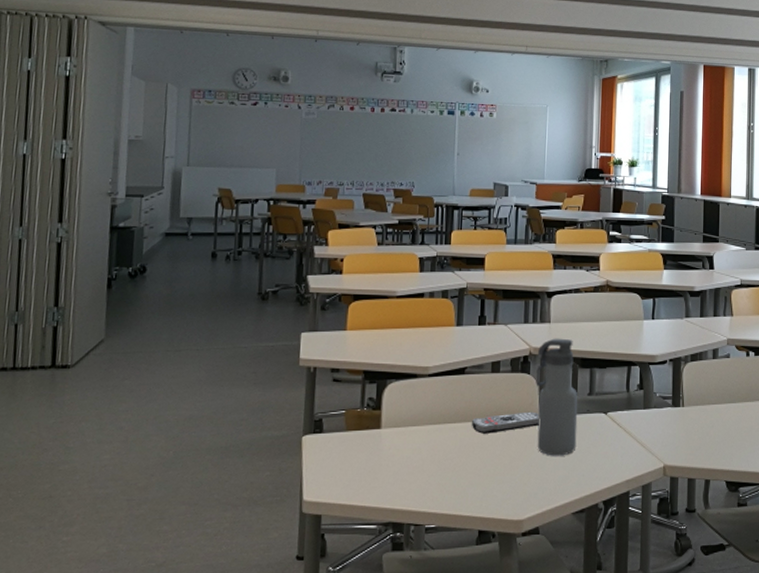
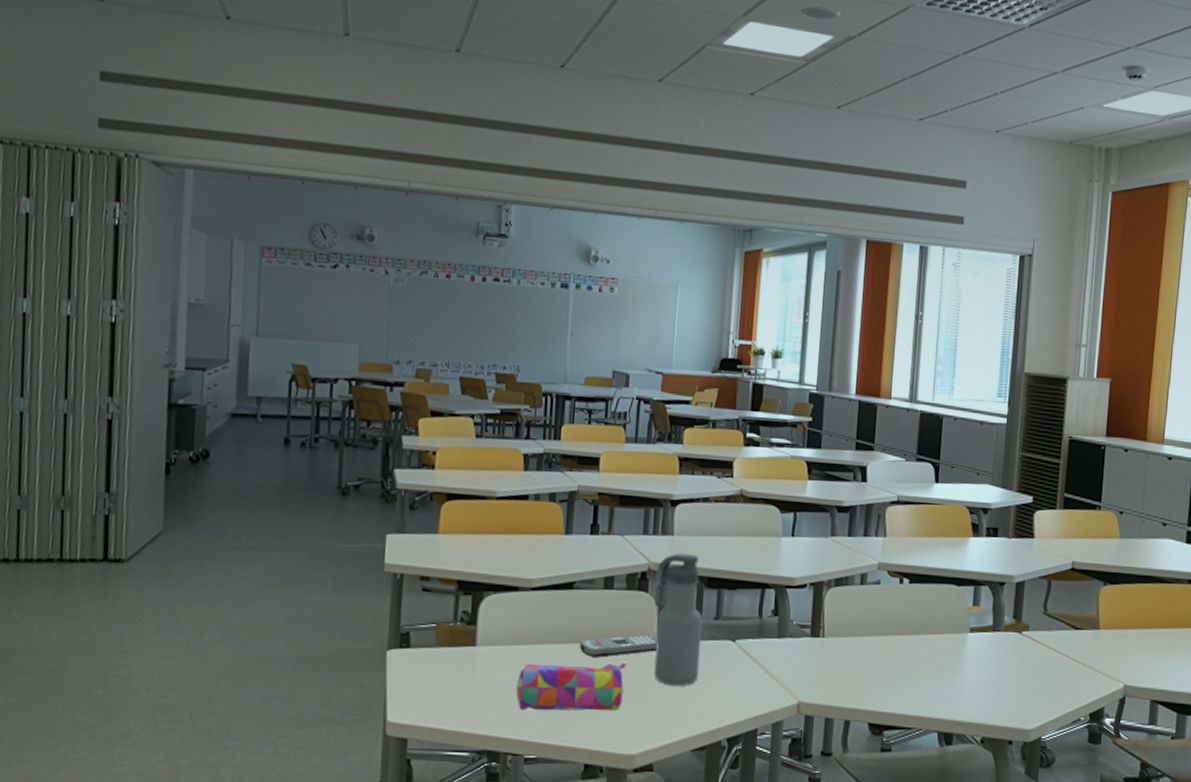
pencil case: none [416,437,513,484] -> present [516,662,627,711]

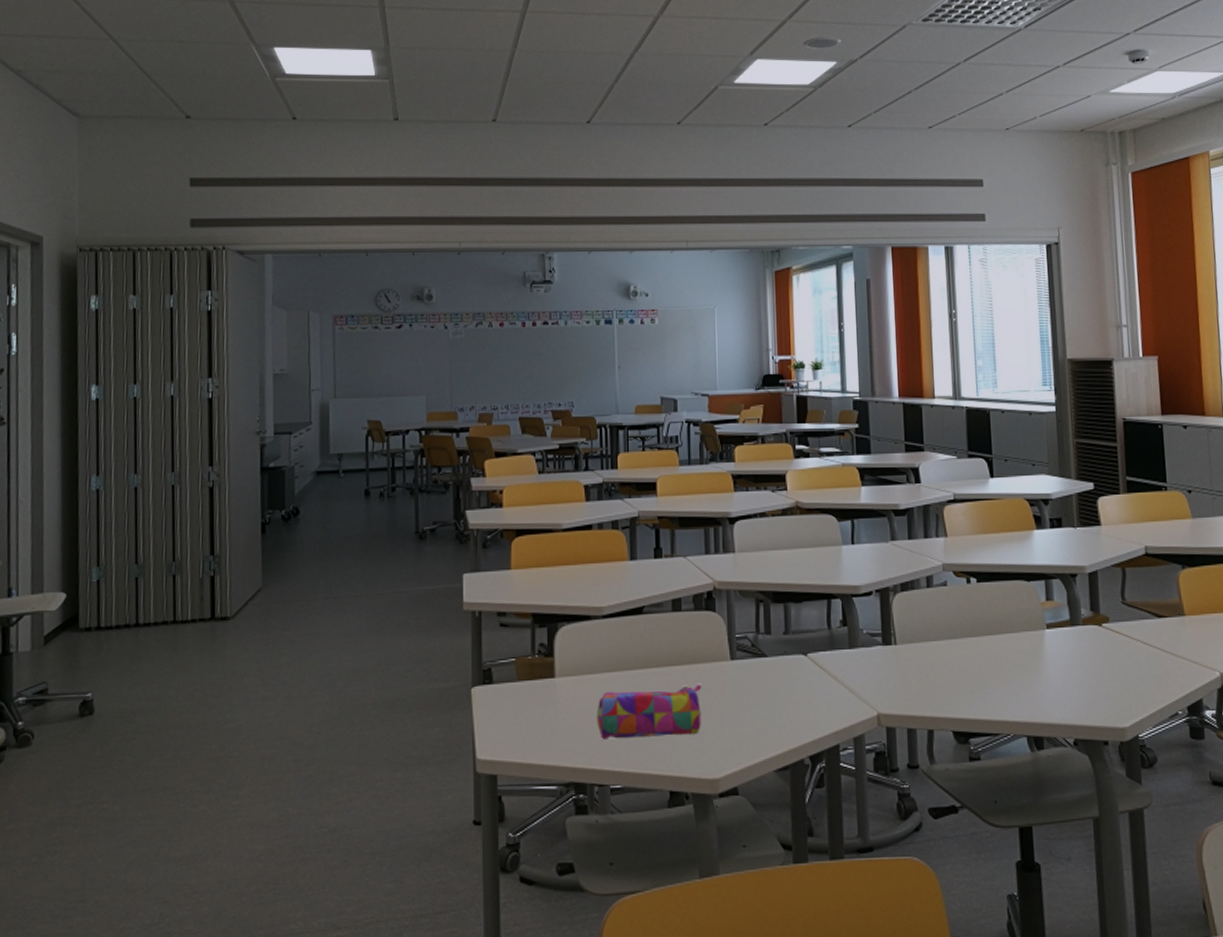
remote control: present [578,634,658,658] -> none [653,654,730,681]
water bottle: present [653,553,702,686] -> none [722,570,774,705]

